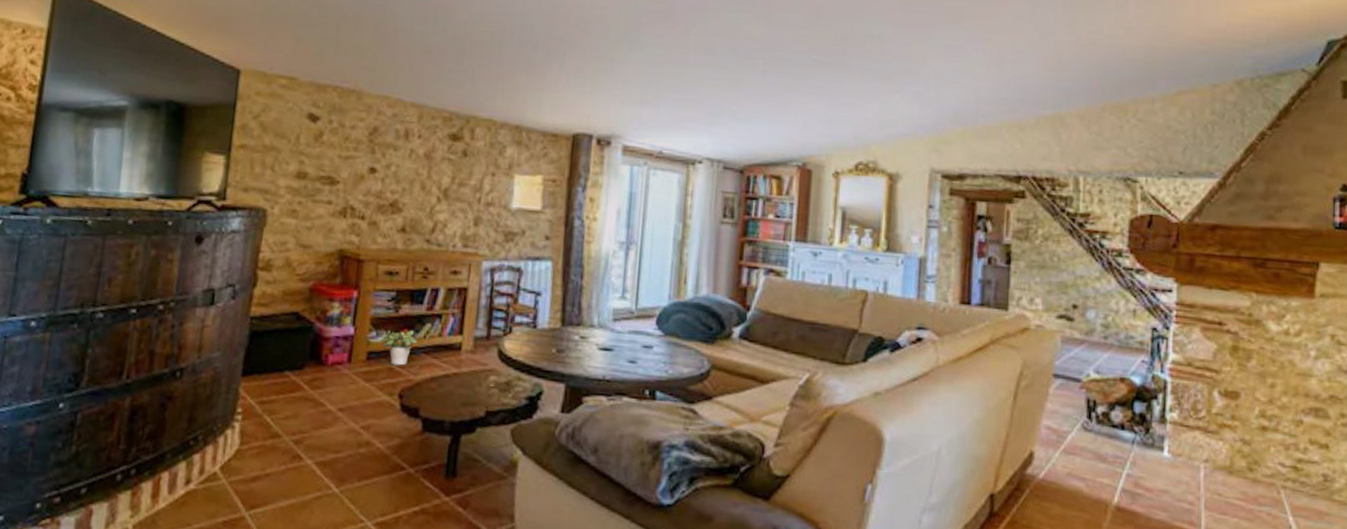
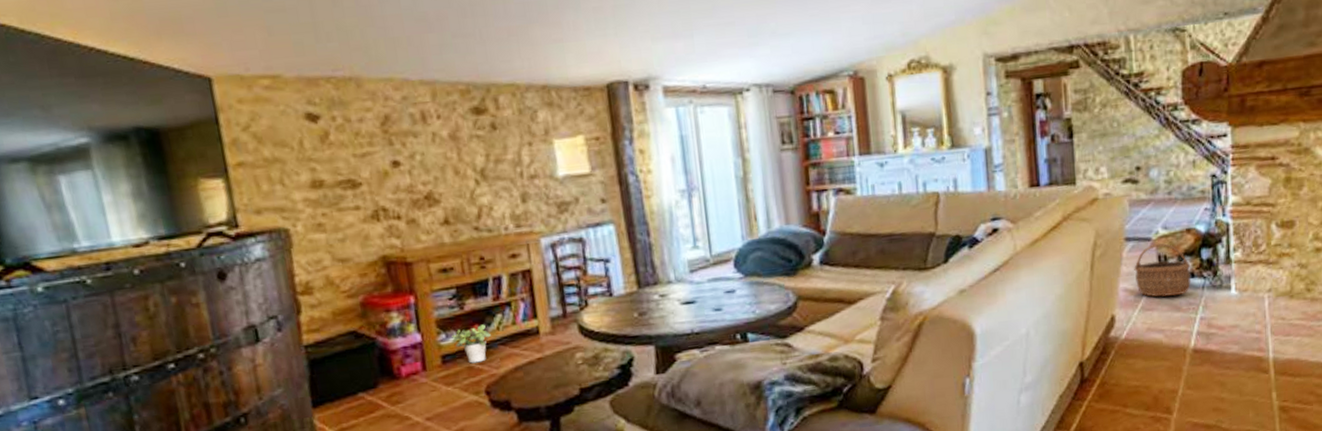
wicker basket: none [1060,387,1122,445] -> present [1134,243,1191,297]

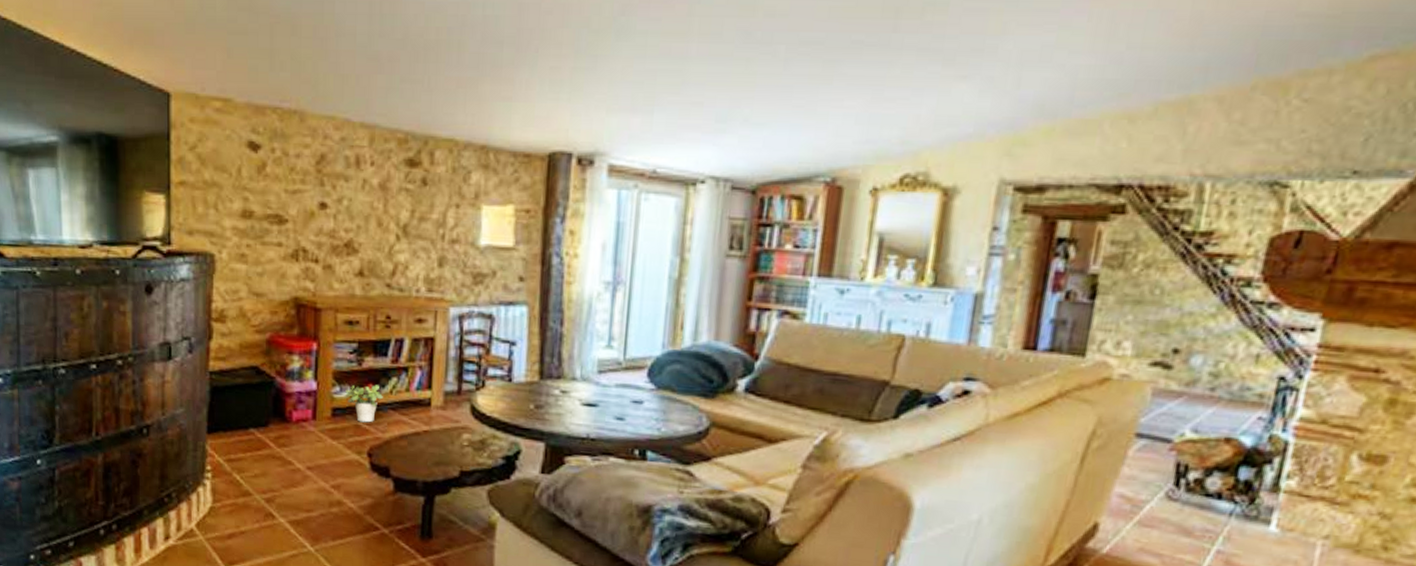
wicker basket: present [1134,243,1191,297] -> none [1137,448,1220,517]

